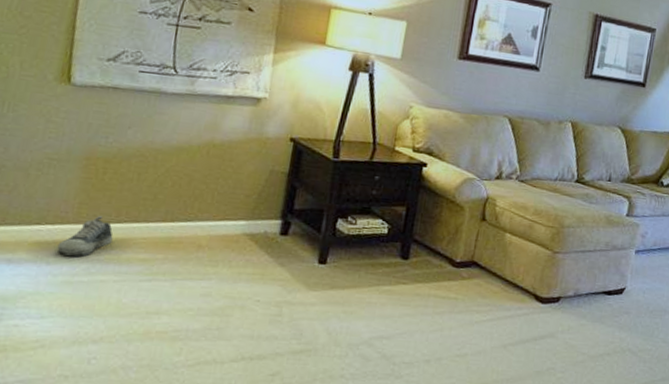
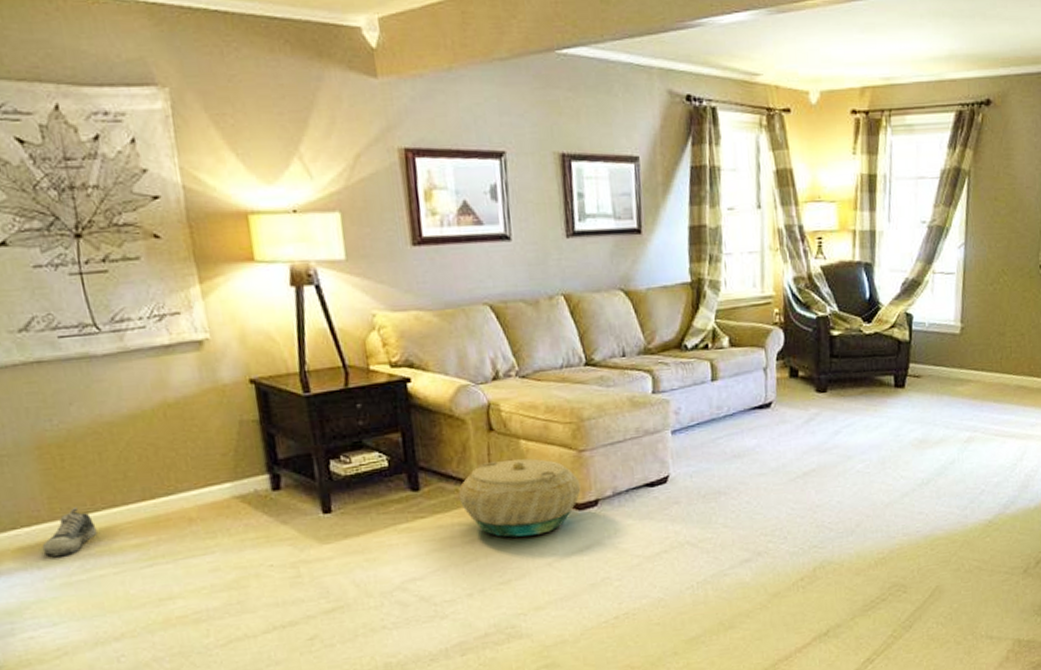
basket: none [440,246,549,318] -> present [458,458,581,538]

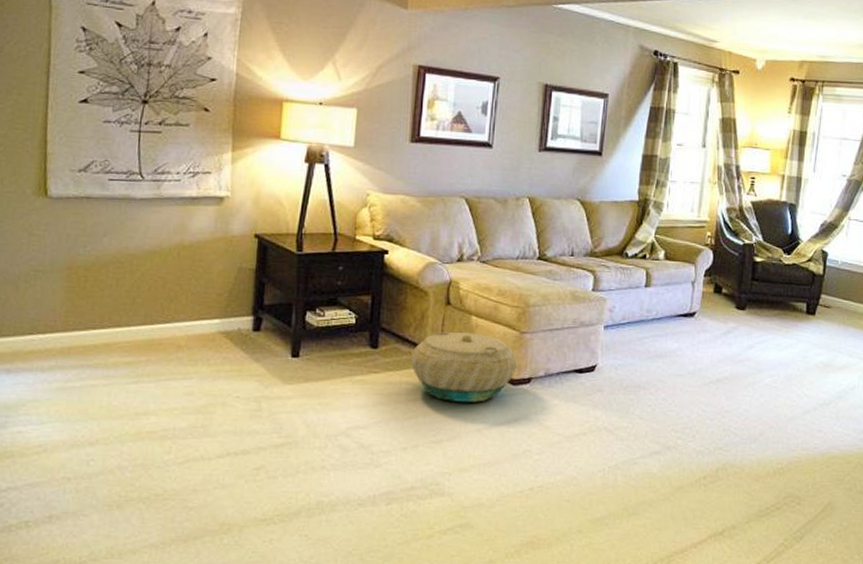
shoe: present [42,508,97,558] -> none [49,323,99,364]

